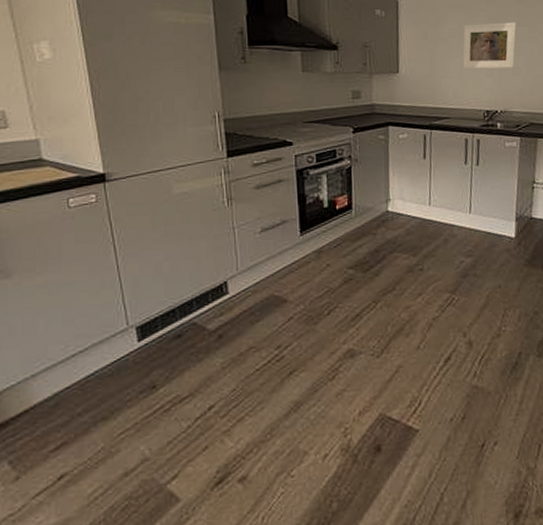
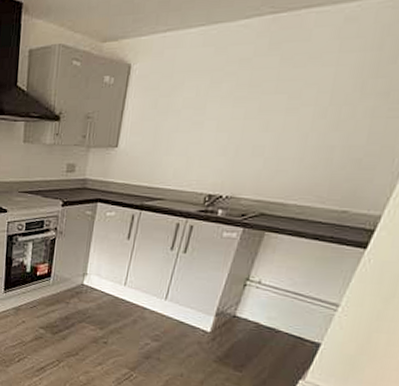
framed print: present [462,22,516,69] -> none [190,88,273,146]

